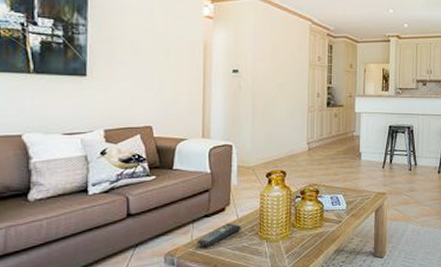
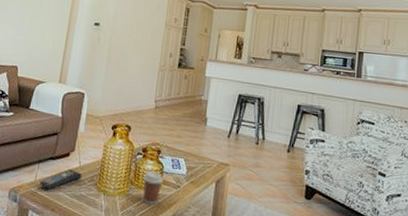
coffee cup: none [305,211,325,243] -> present [143,170,163,205]

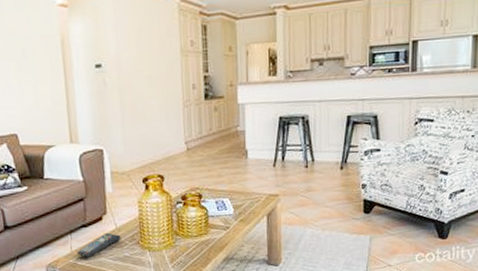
coffee cup: present [143,170,163,205] -> none [188,217,210,251]

